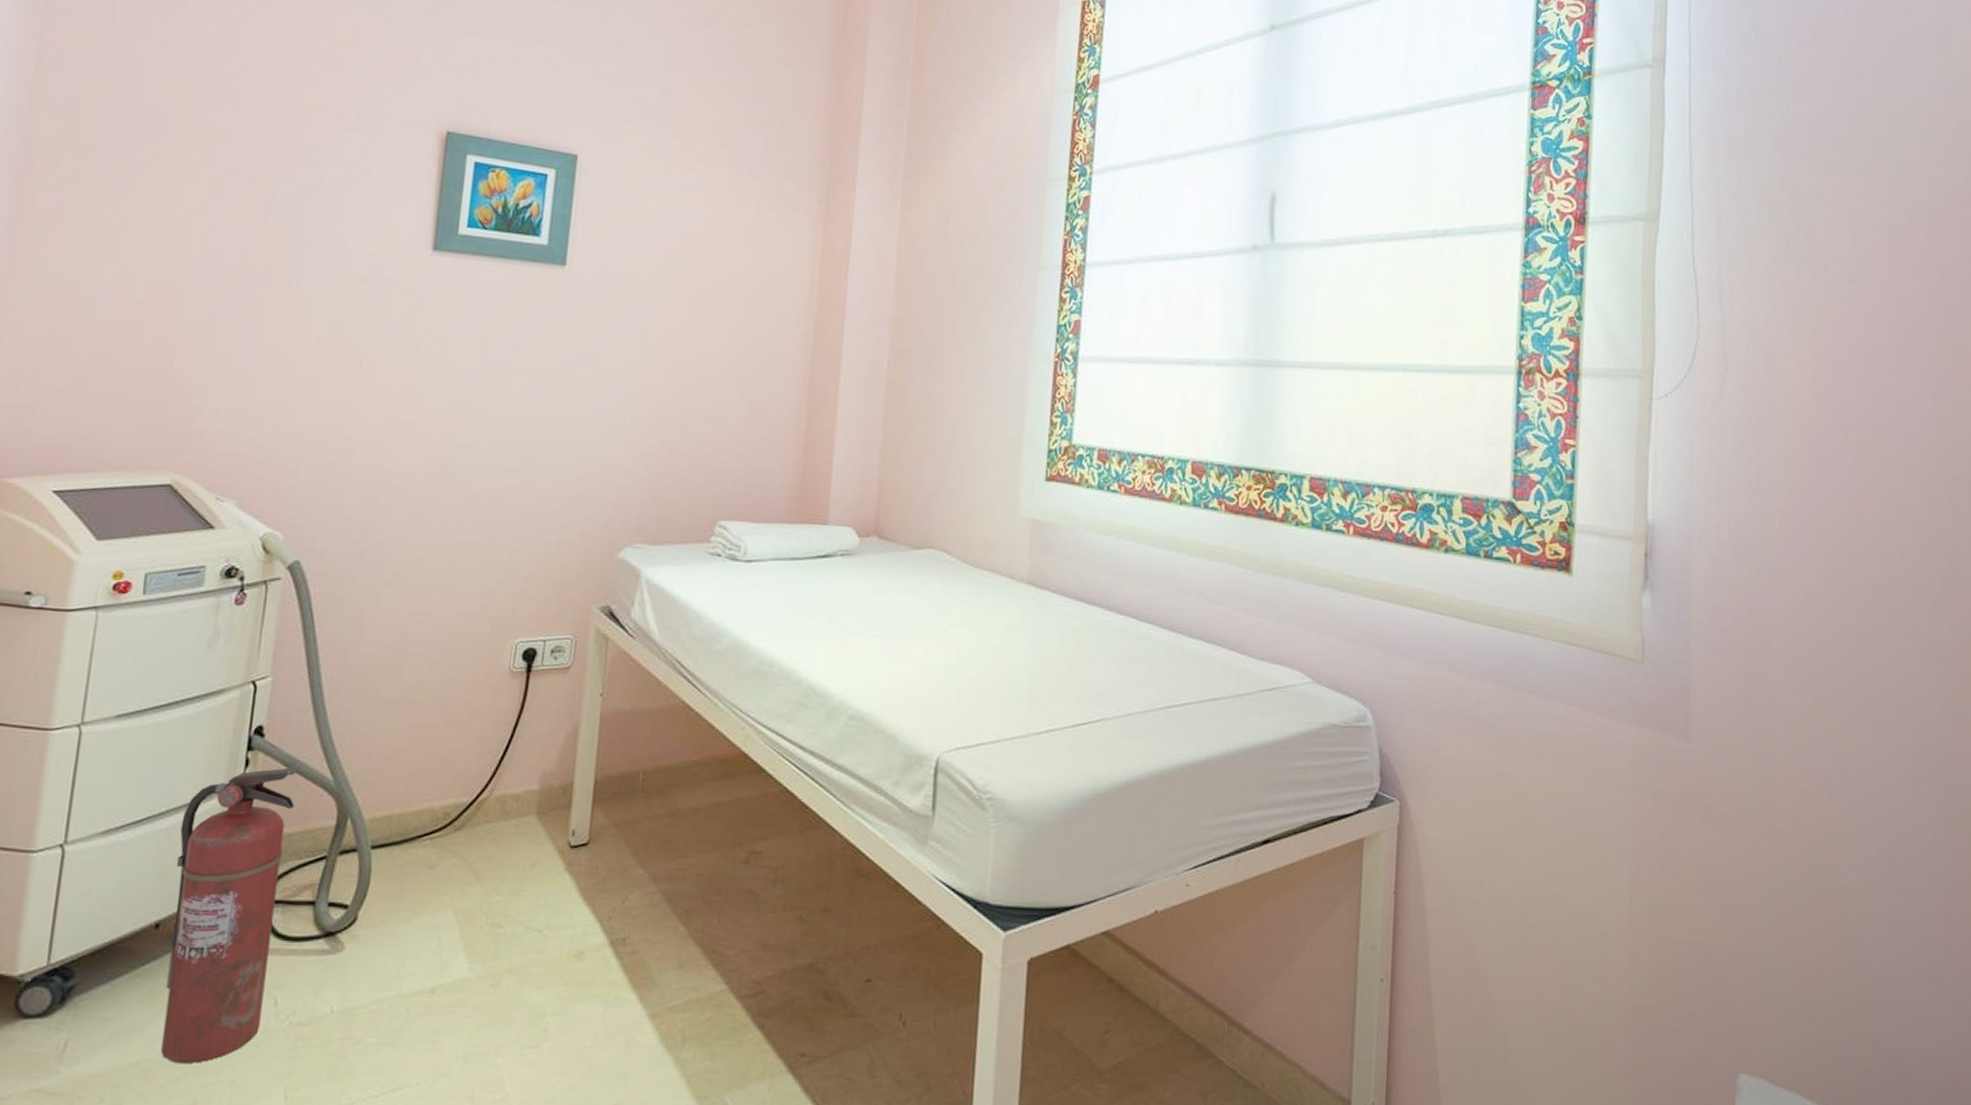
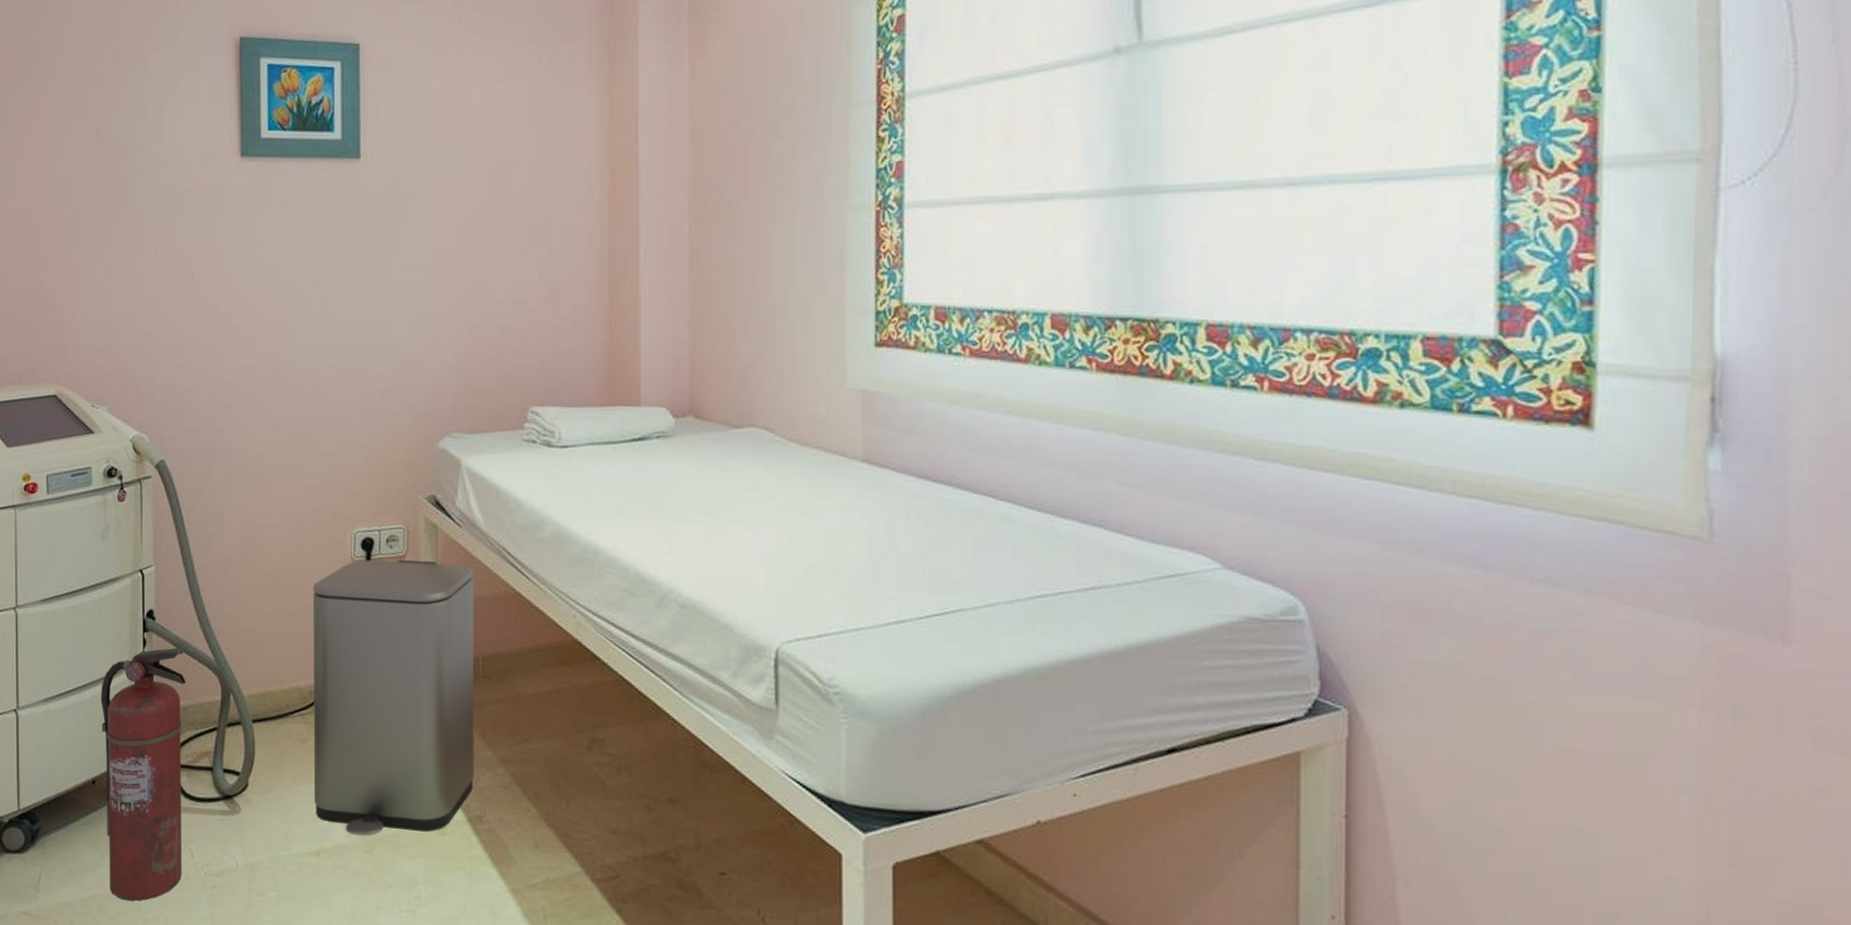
pedal bin: none [436,671,643,968] -> present [312,559,474,836]

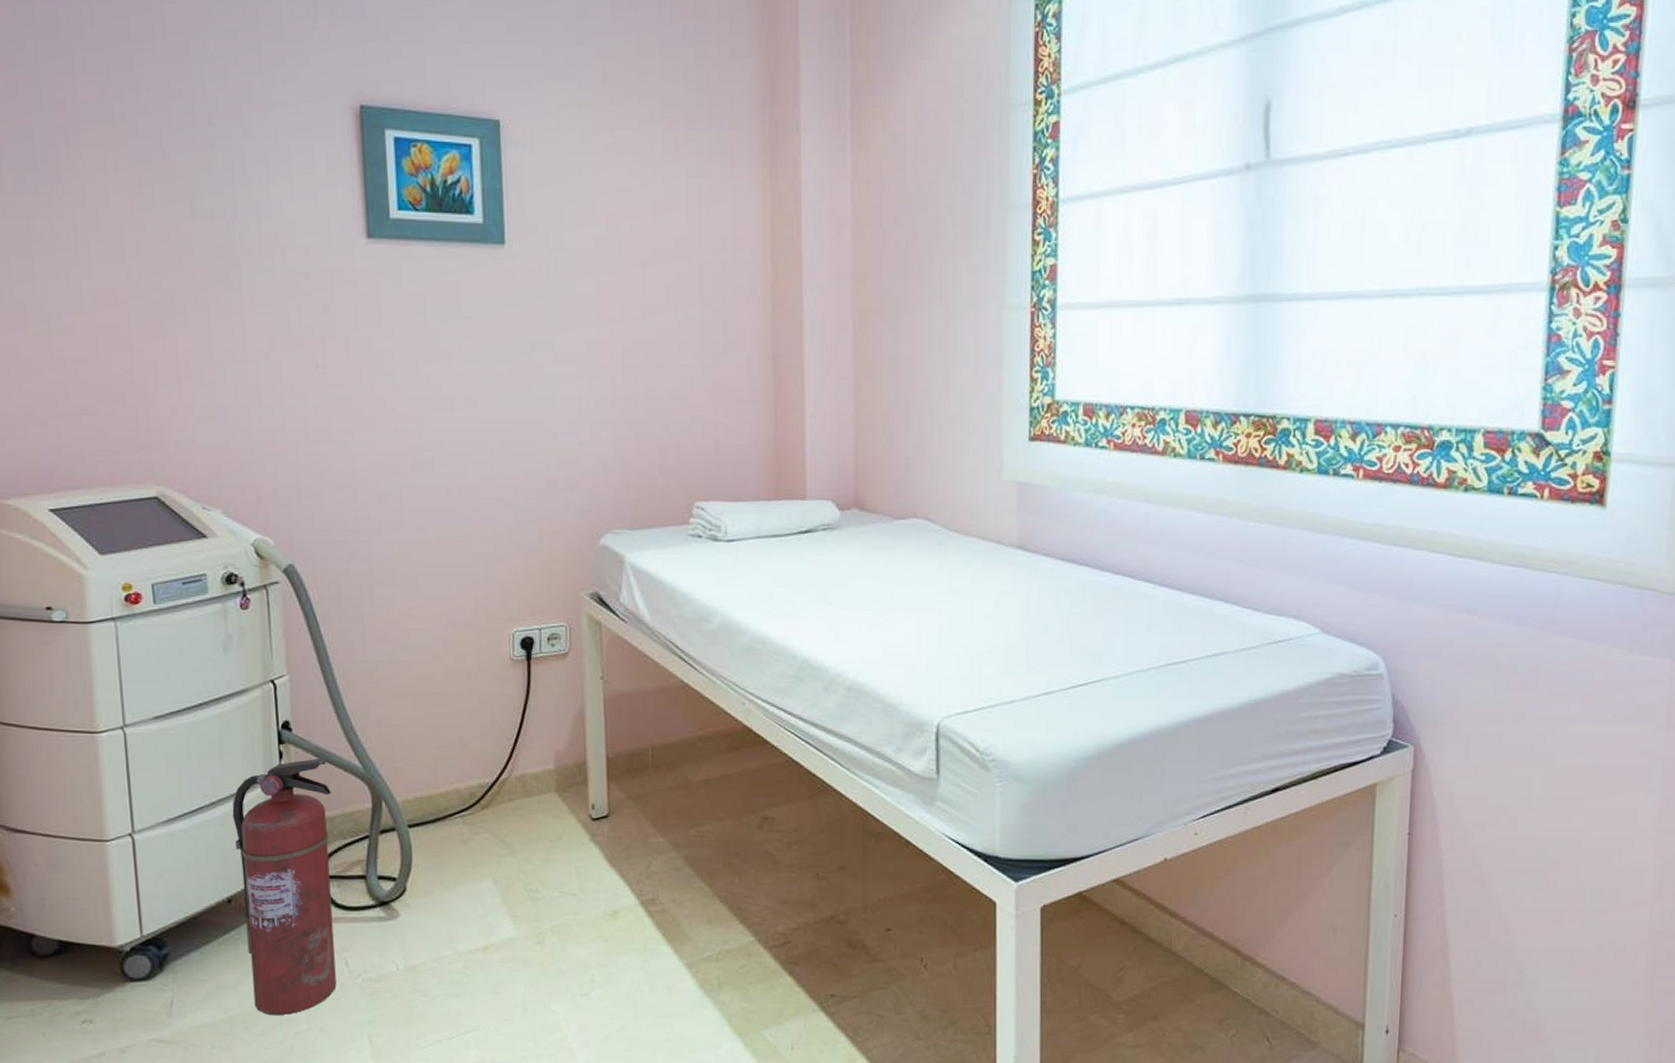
pedal bin: present [312,559,474,836] -> none [468,658,646,928]

